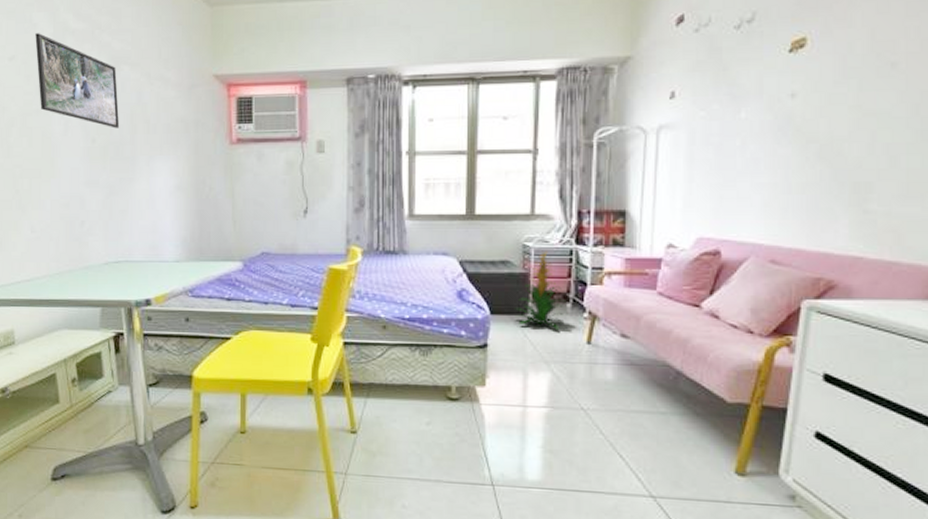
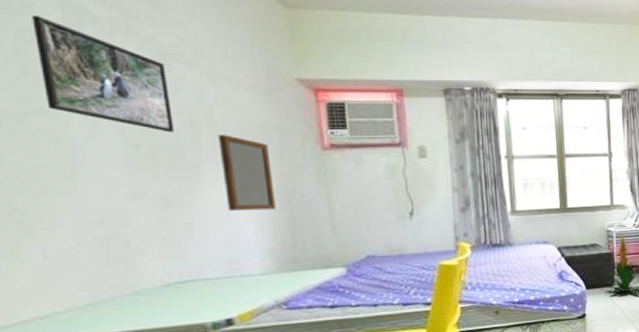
home mirror: none [150,130,189,201] -> present [218,135,275,212]

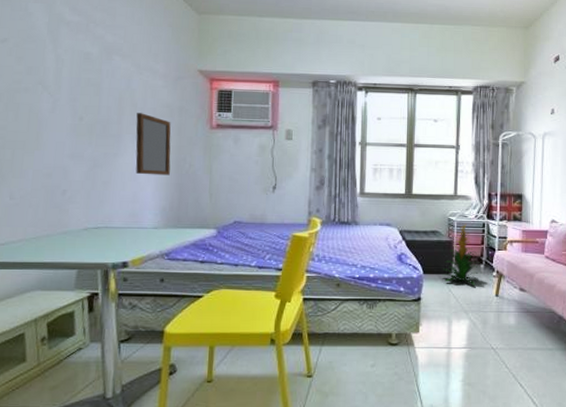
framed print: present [32,16,175,132] -> none [29,21,108,109]

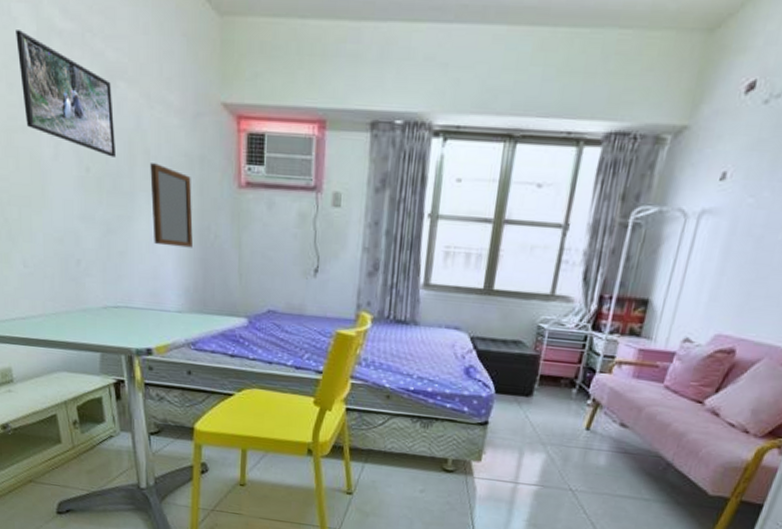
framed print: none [29,21,108,109] -> present [16,30,117,157]
indoor plant: present [442,223,479,286] -> none [519,333,571,414]

